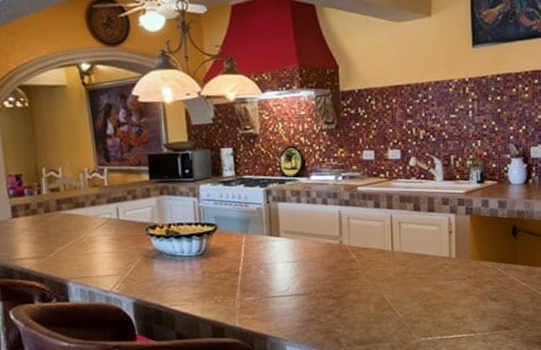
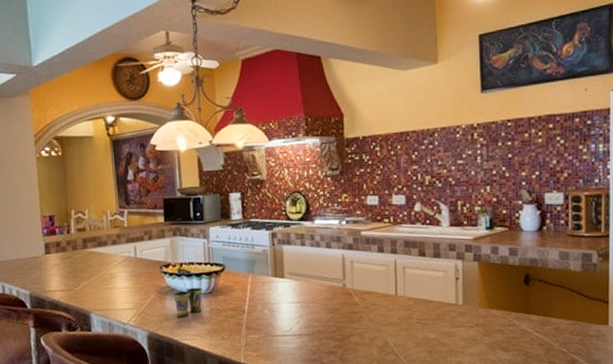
cup: none [161,249,193,282] -> present [173,287,203,317]

